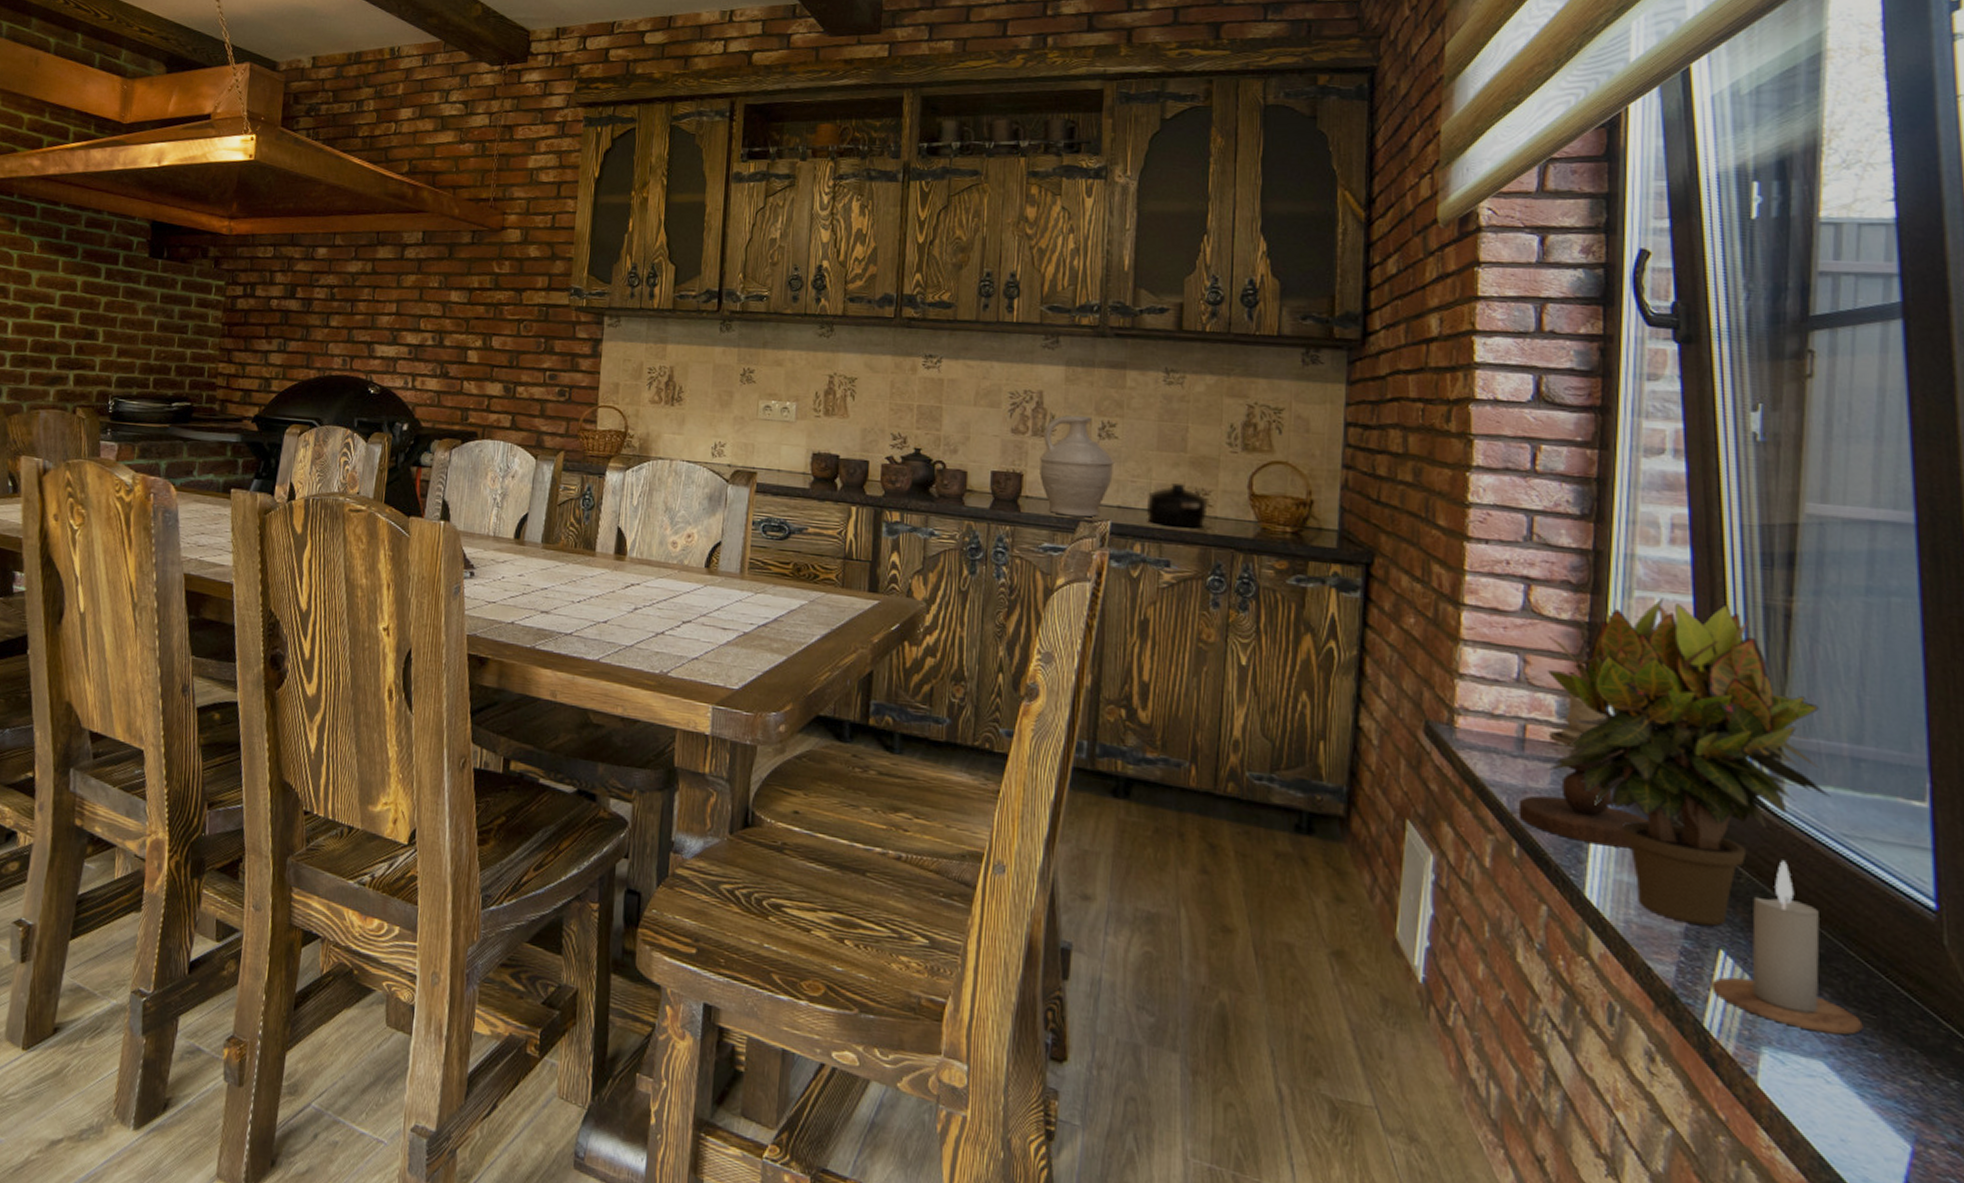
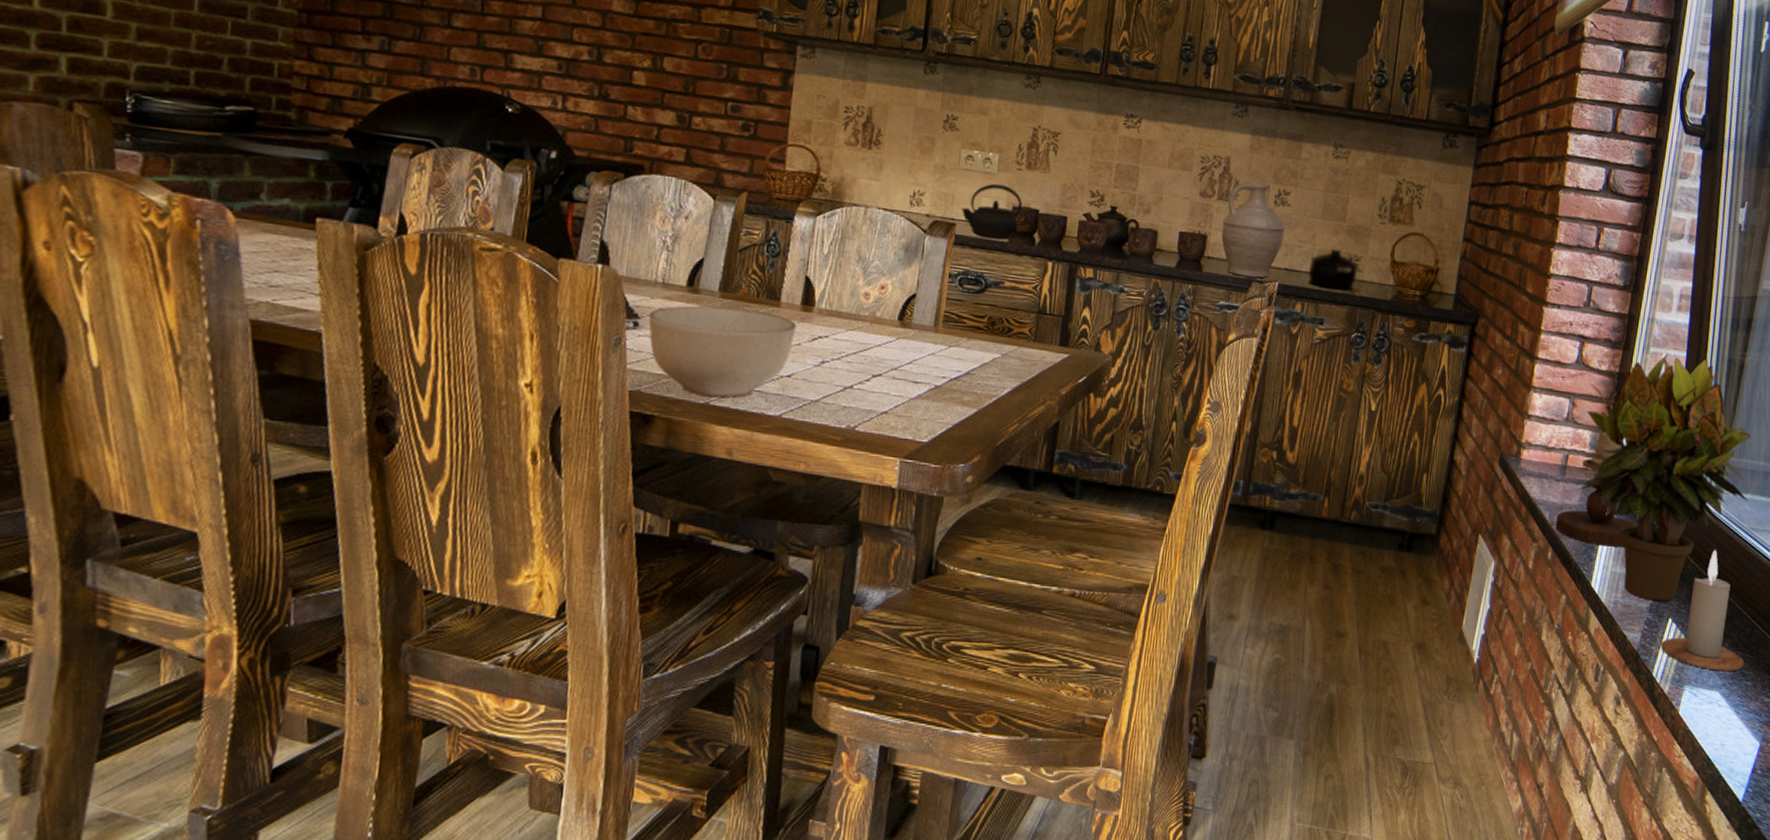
bowl: none [482,556,611,642] -> present [648,305,797,398]
kettle: none [761,431,823,487] -> present [961,183,1023,241]

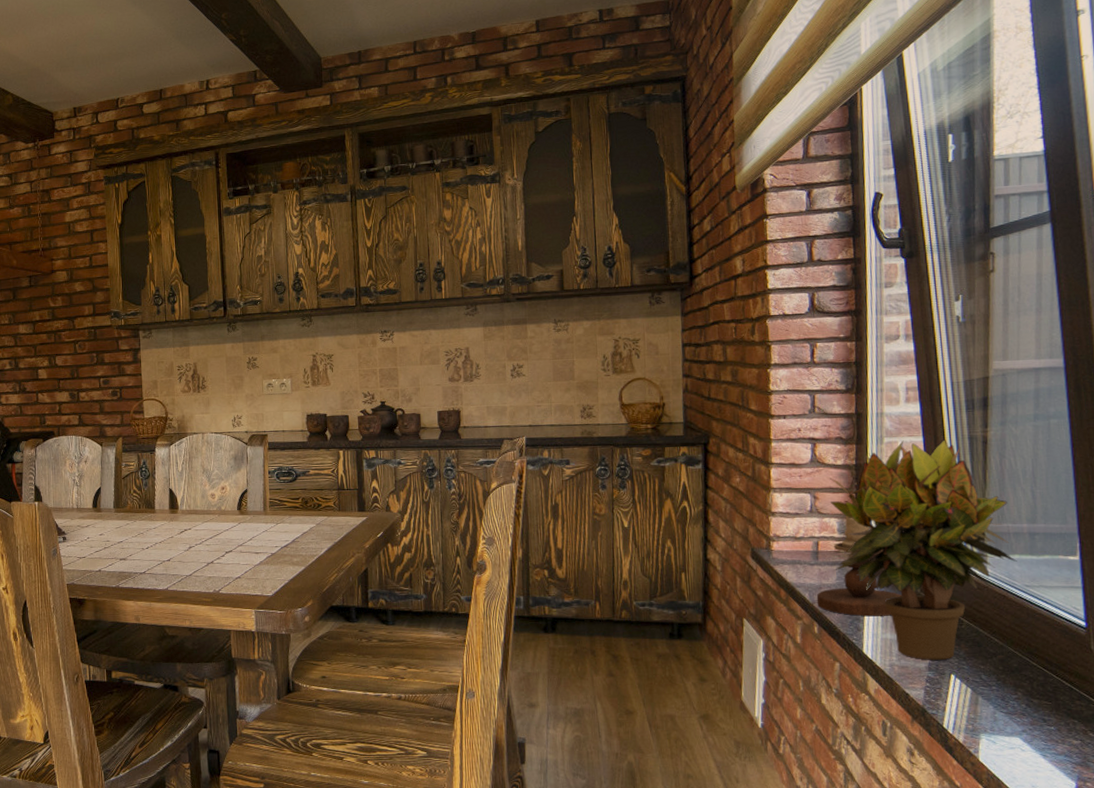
bowl: present [648,305,797,398] -> none [71,517,169,582]
kettle: present [961,183,1023,241] -> none [269,400,314,442]
ceramic jug: present [1221,181,1286,279] -> none [470,362,525,437]
saucepan: present [1308,248,1359,291] -> none [549,402,593,436]
candle: present [1661,550,1745,672] -> none [947,609,1044,719]

